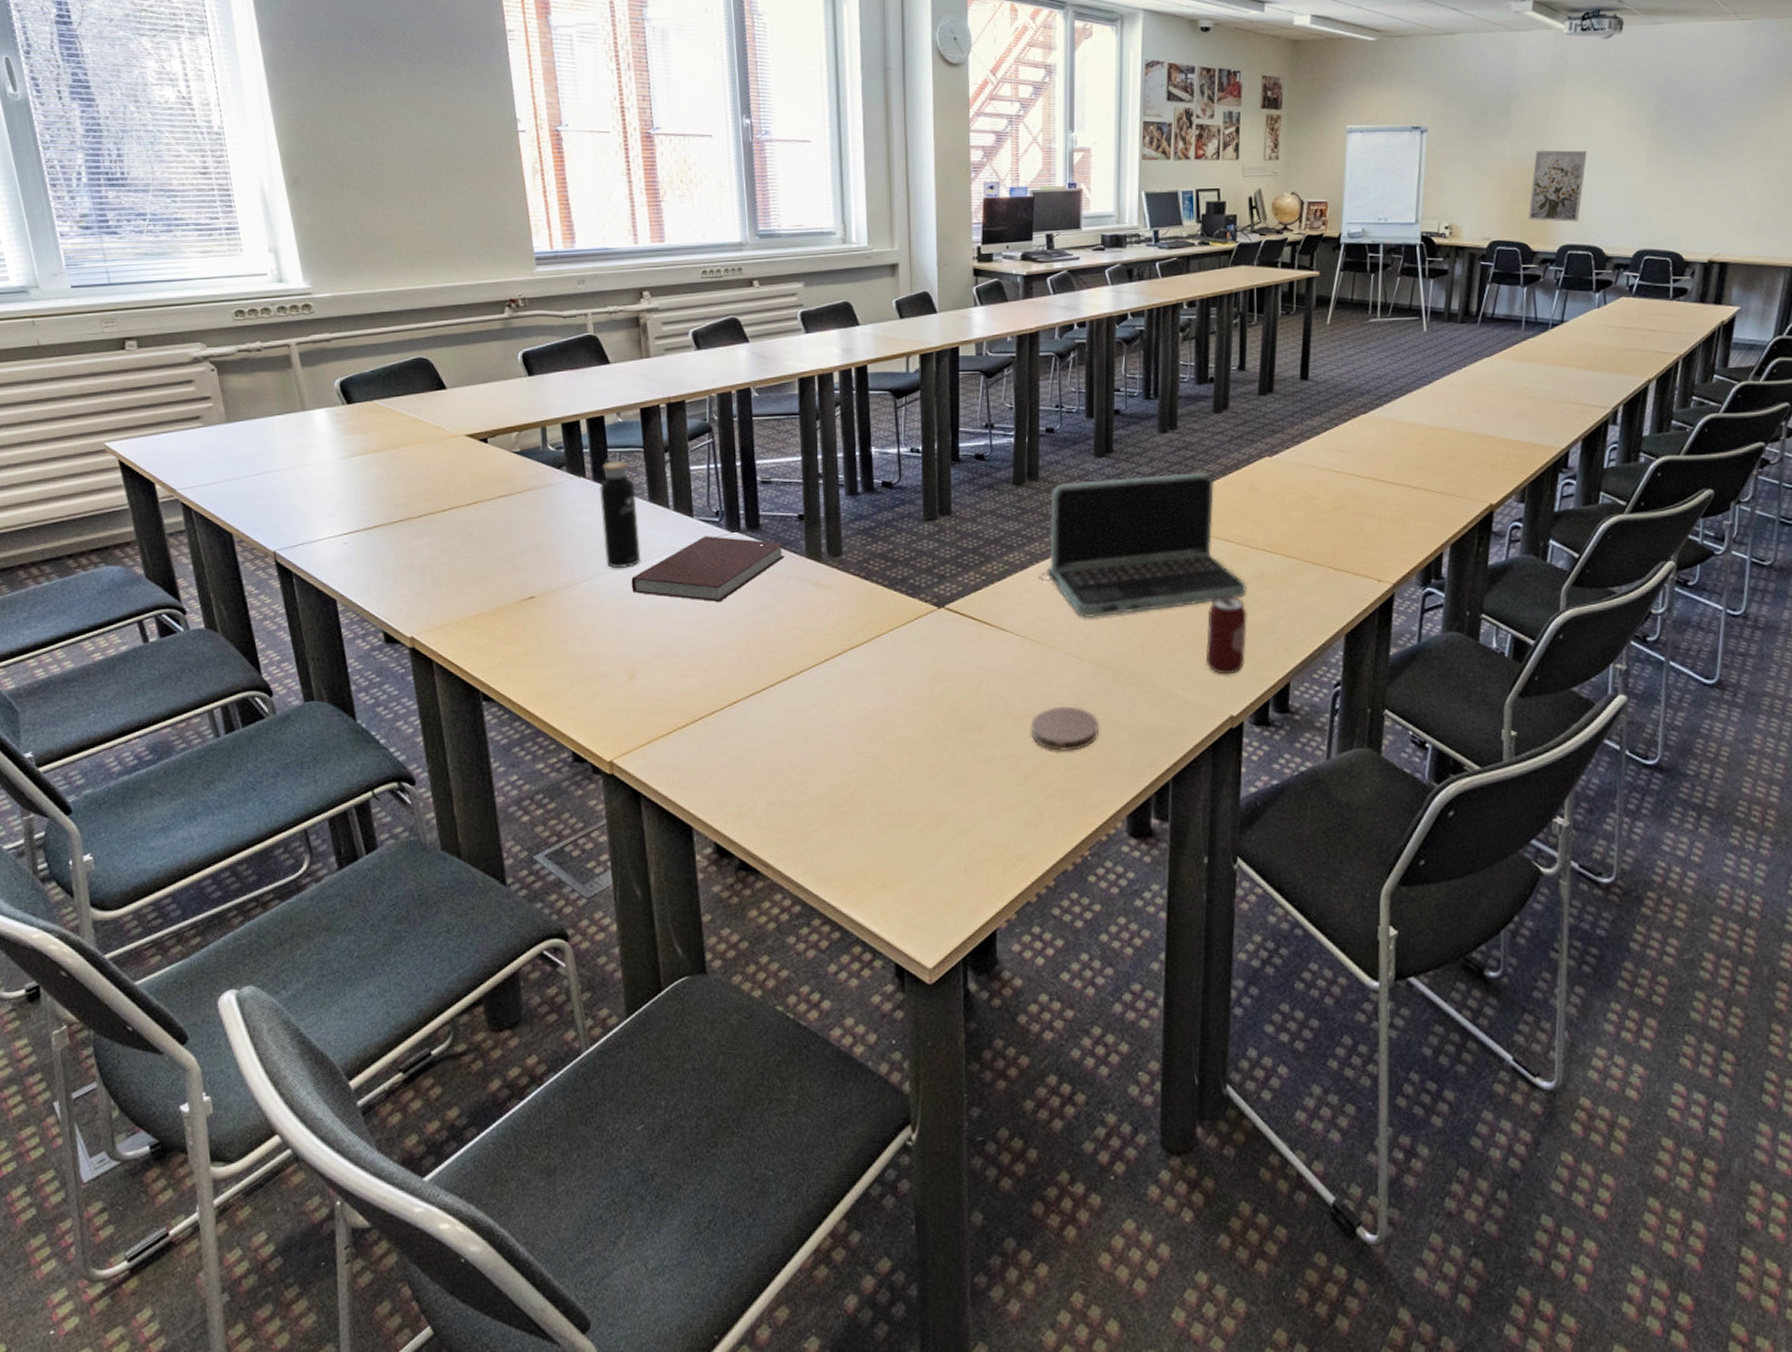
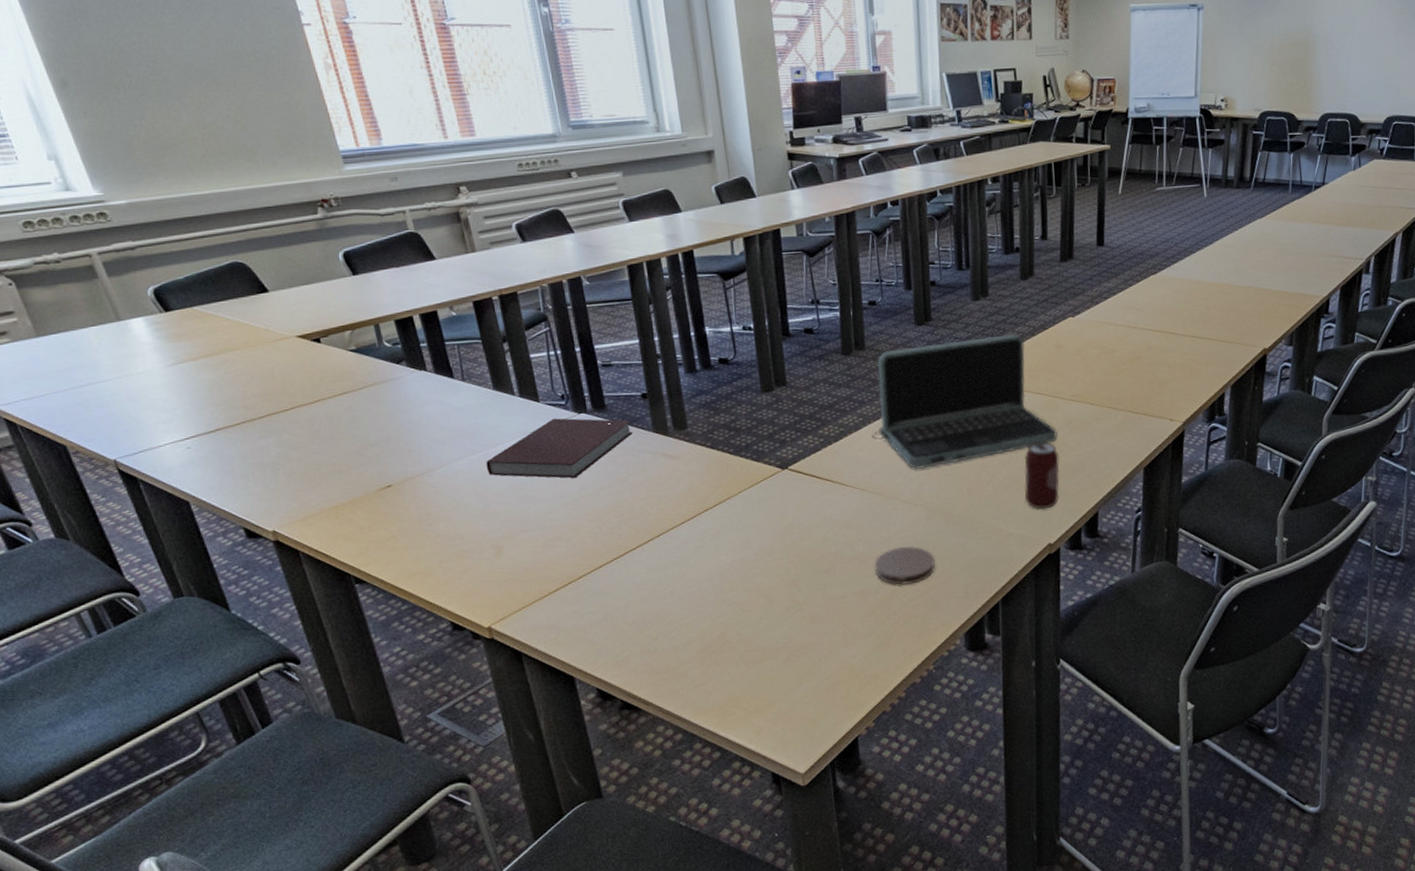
water bottle: present [600,453,641,568] -> none [442,345,493,454]
wall art: present [1528,150,1587,222] -> none [1294,24,1345,92]

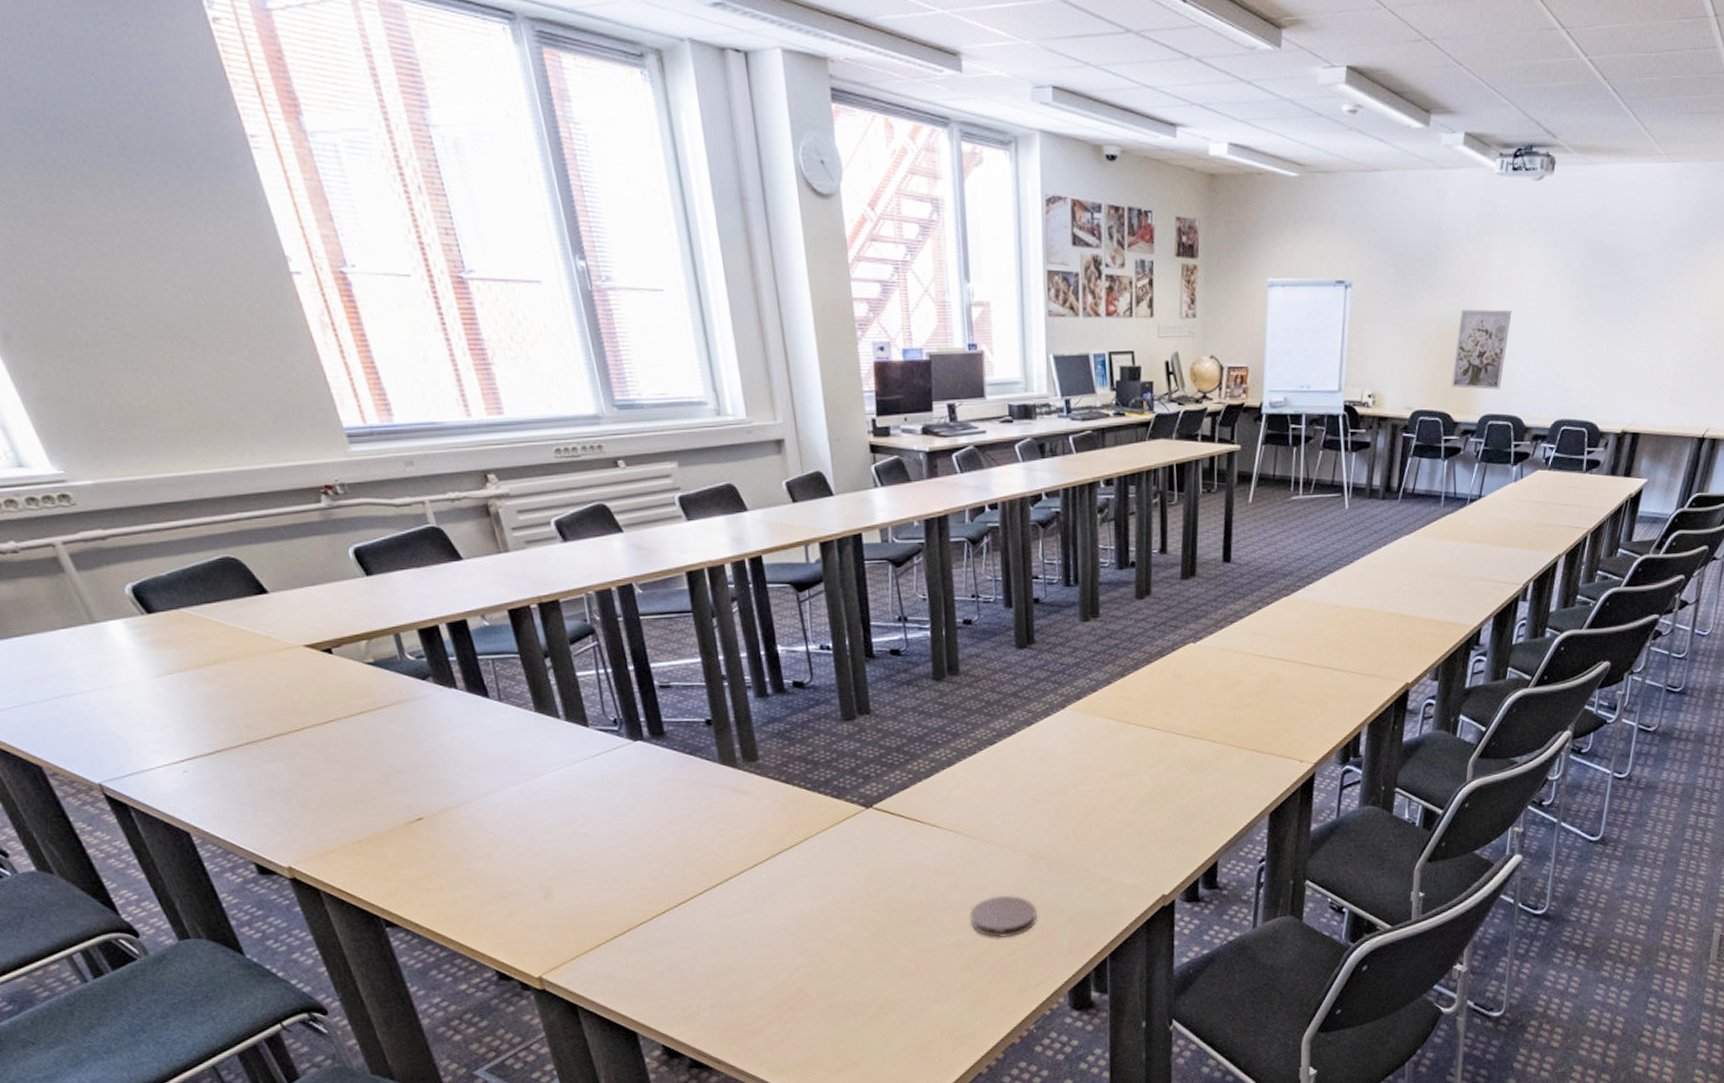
notebook: present [486,418,633,478] -> none [529,745,697,814]
laptop: present [872,334,1058,469] -> none [967,661,1174,810]
beverage can: present [1024,442,1060,510] -> none [1137,783,1176,858]
wall art: none [1294,24,1345,92] -> present [1451,309,1512,390]

